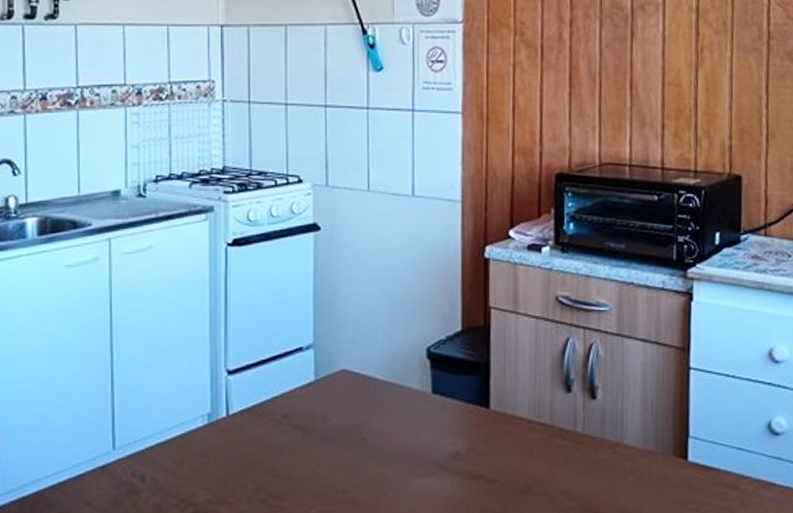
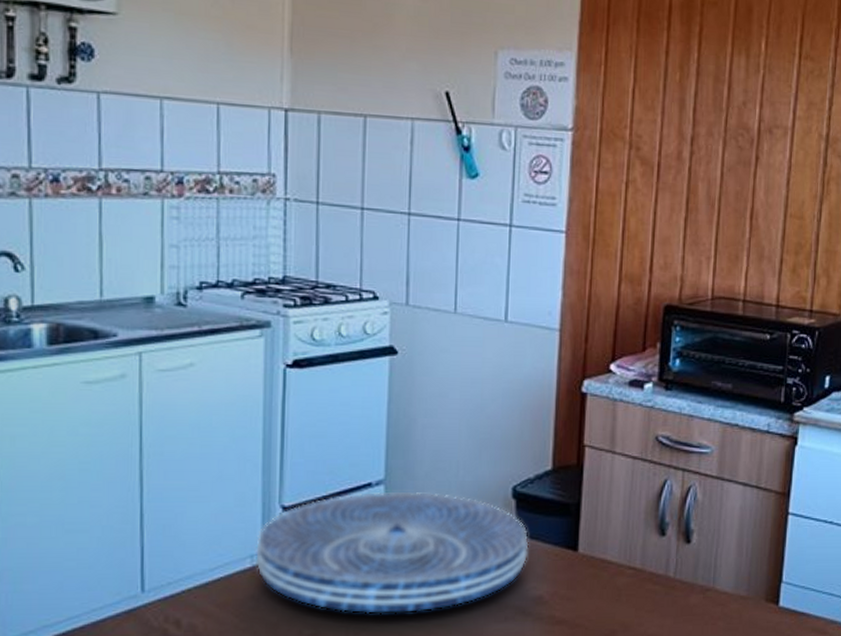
placemat: none [205,355,445,470] -> present [254,491,529,615]

